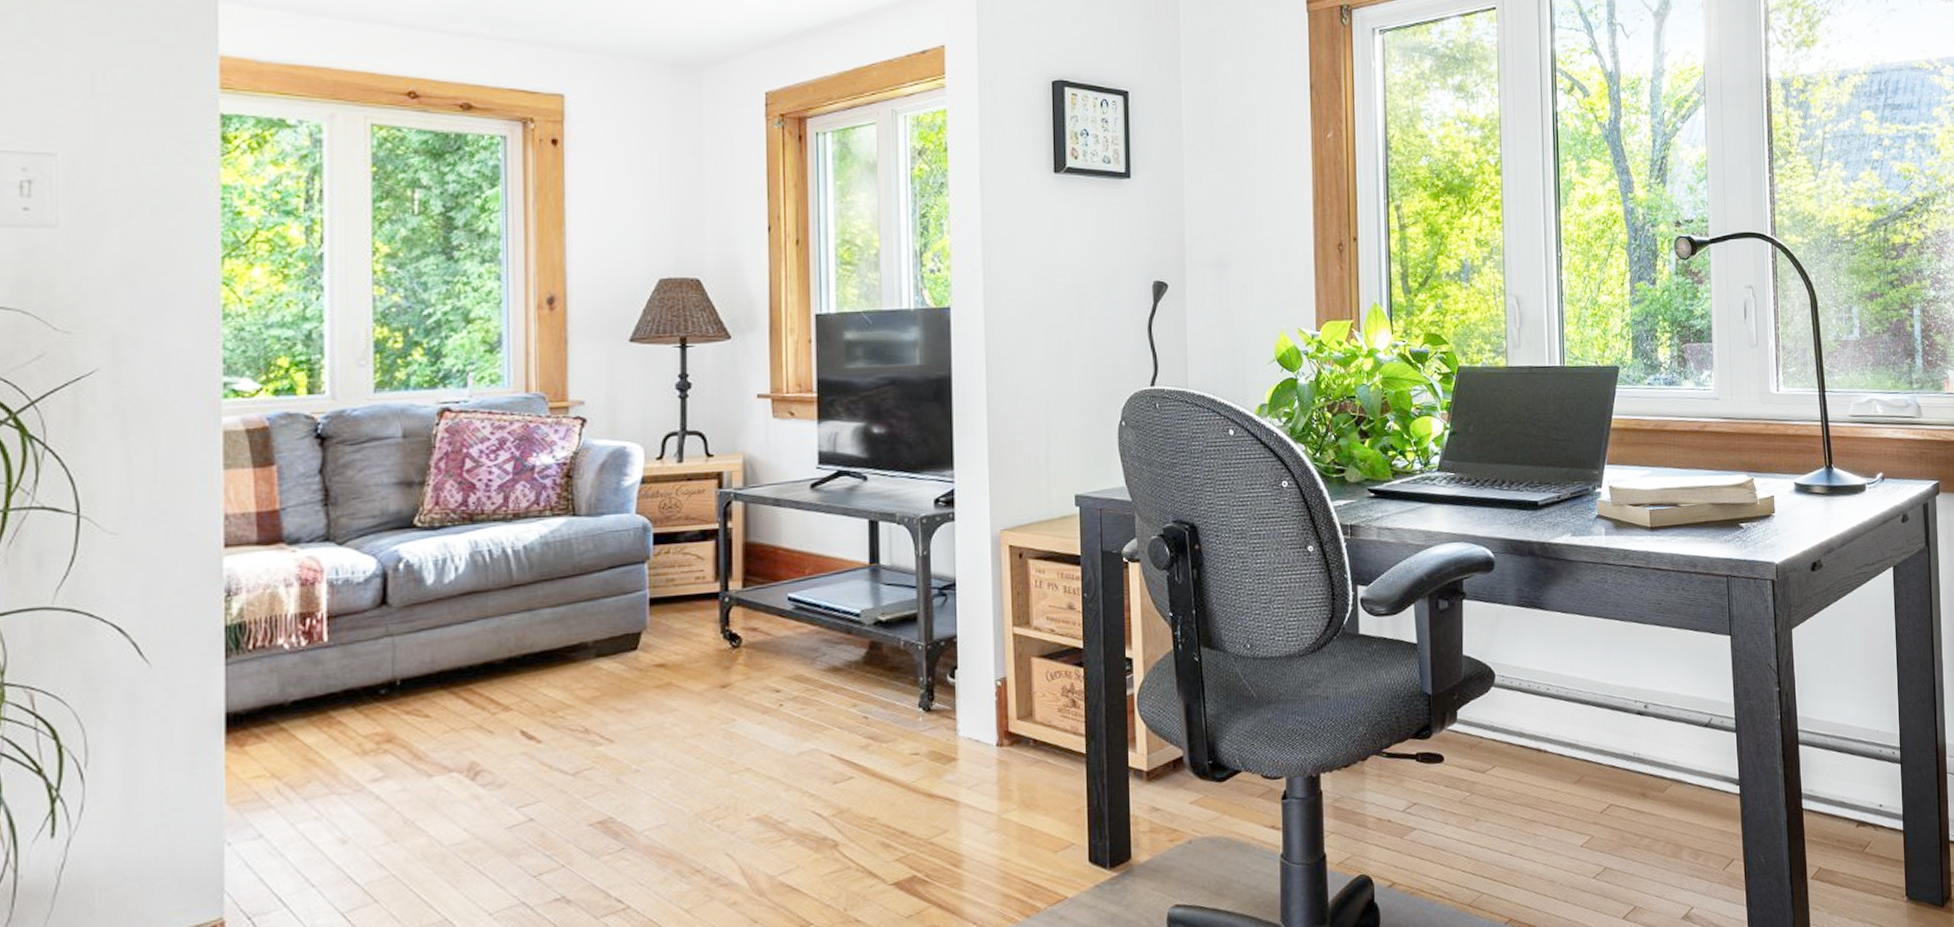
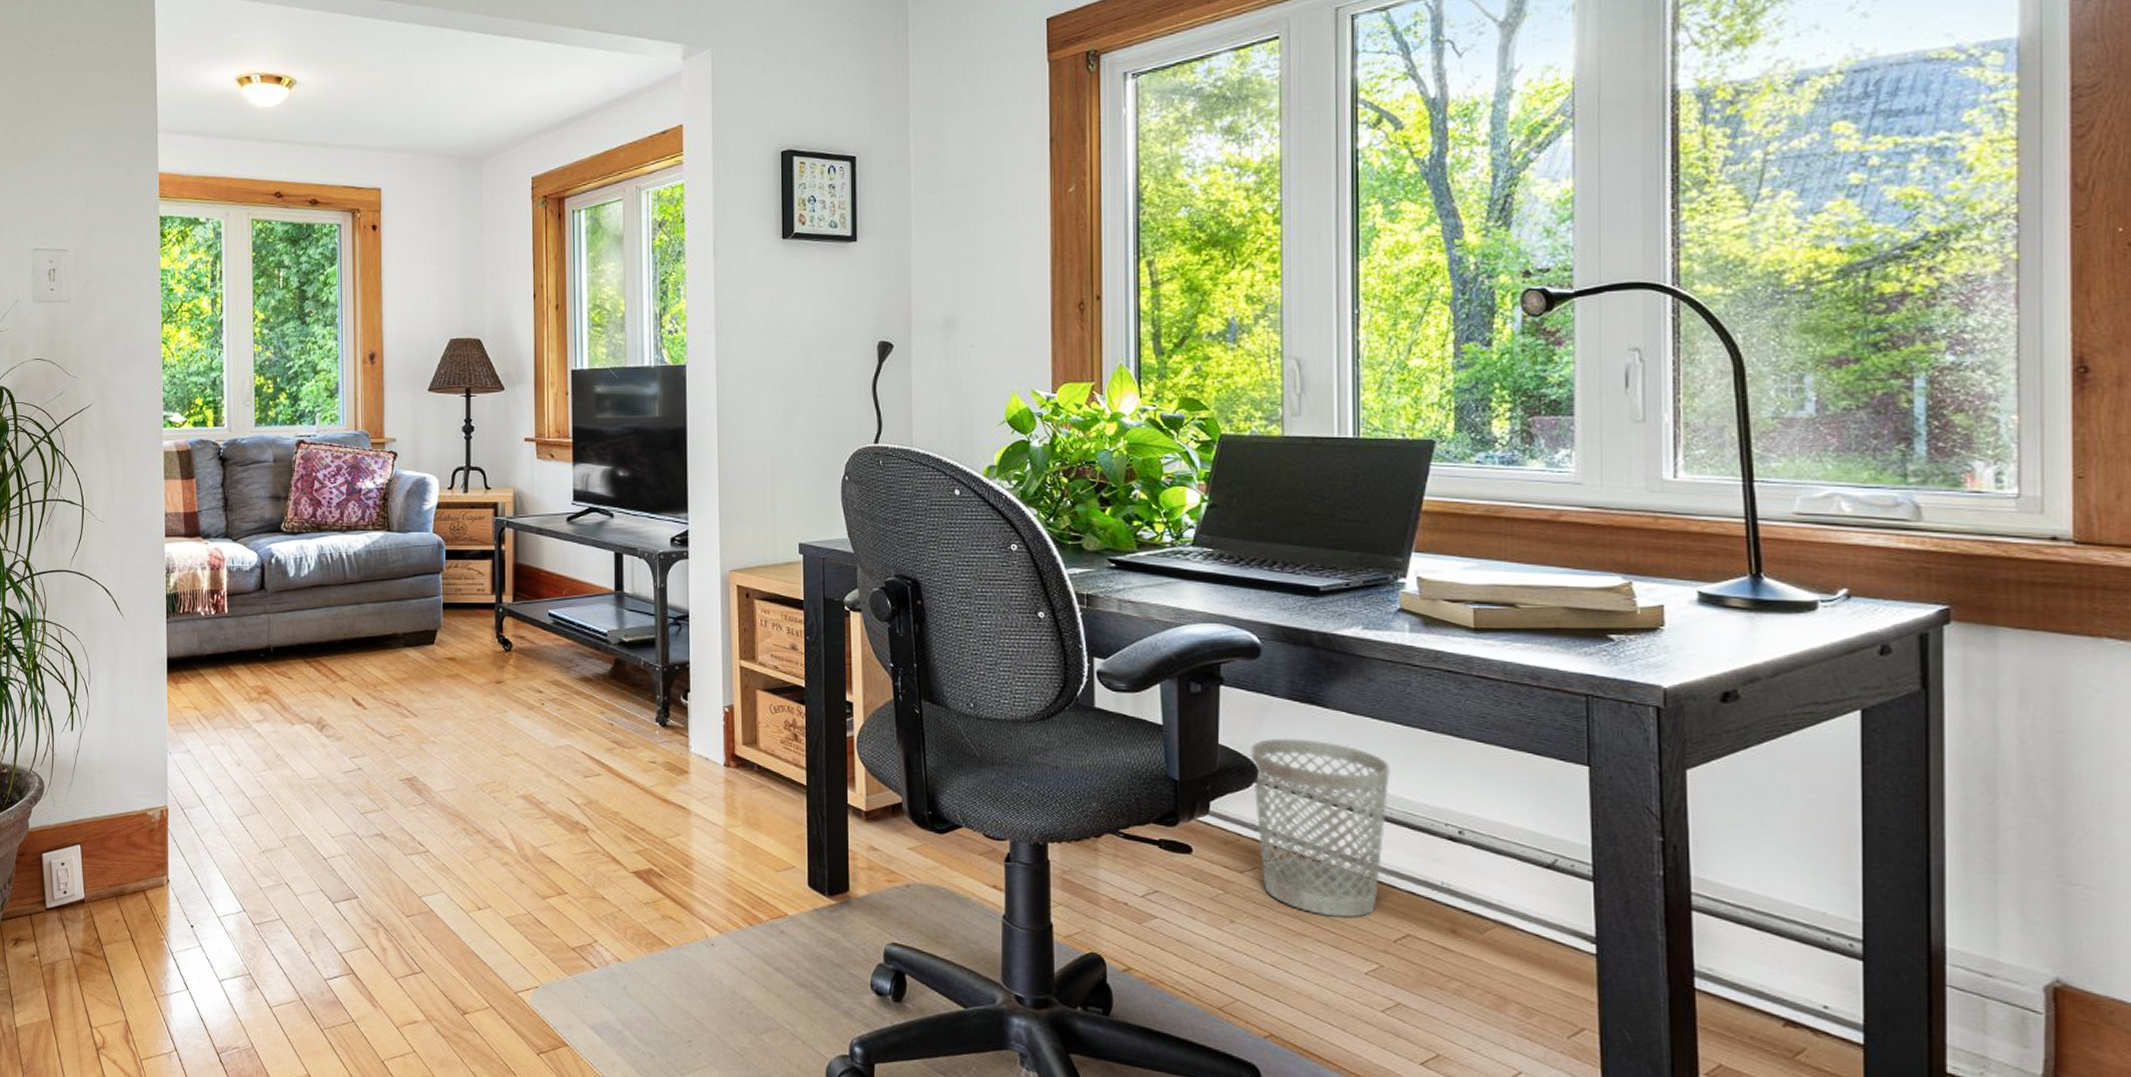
wastebasket: none [1487,640,1594,800] -> present [1249,738,1390,918]

